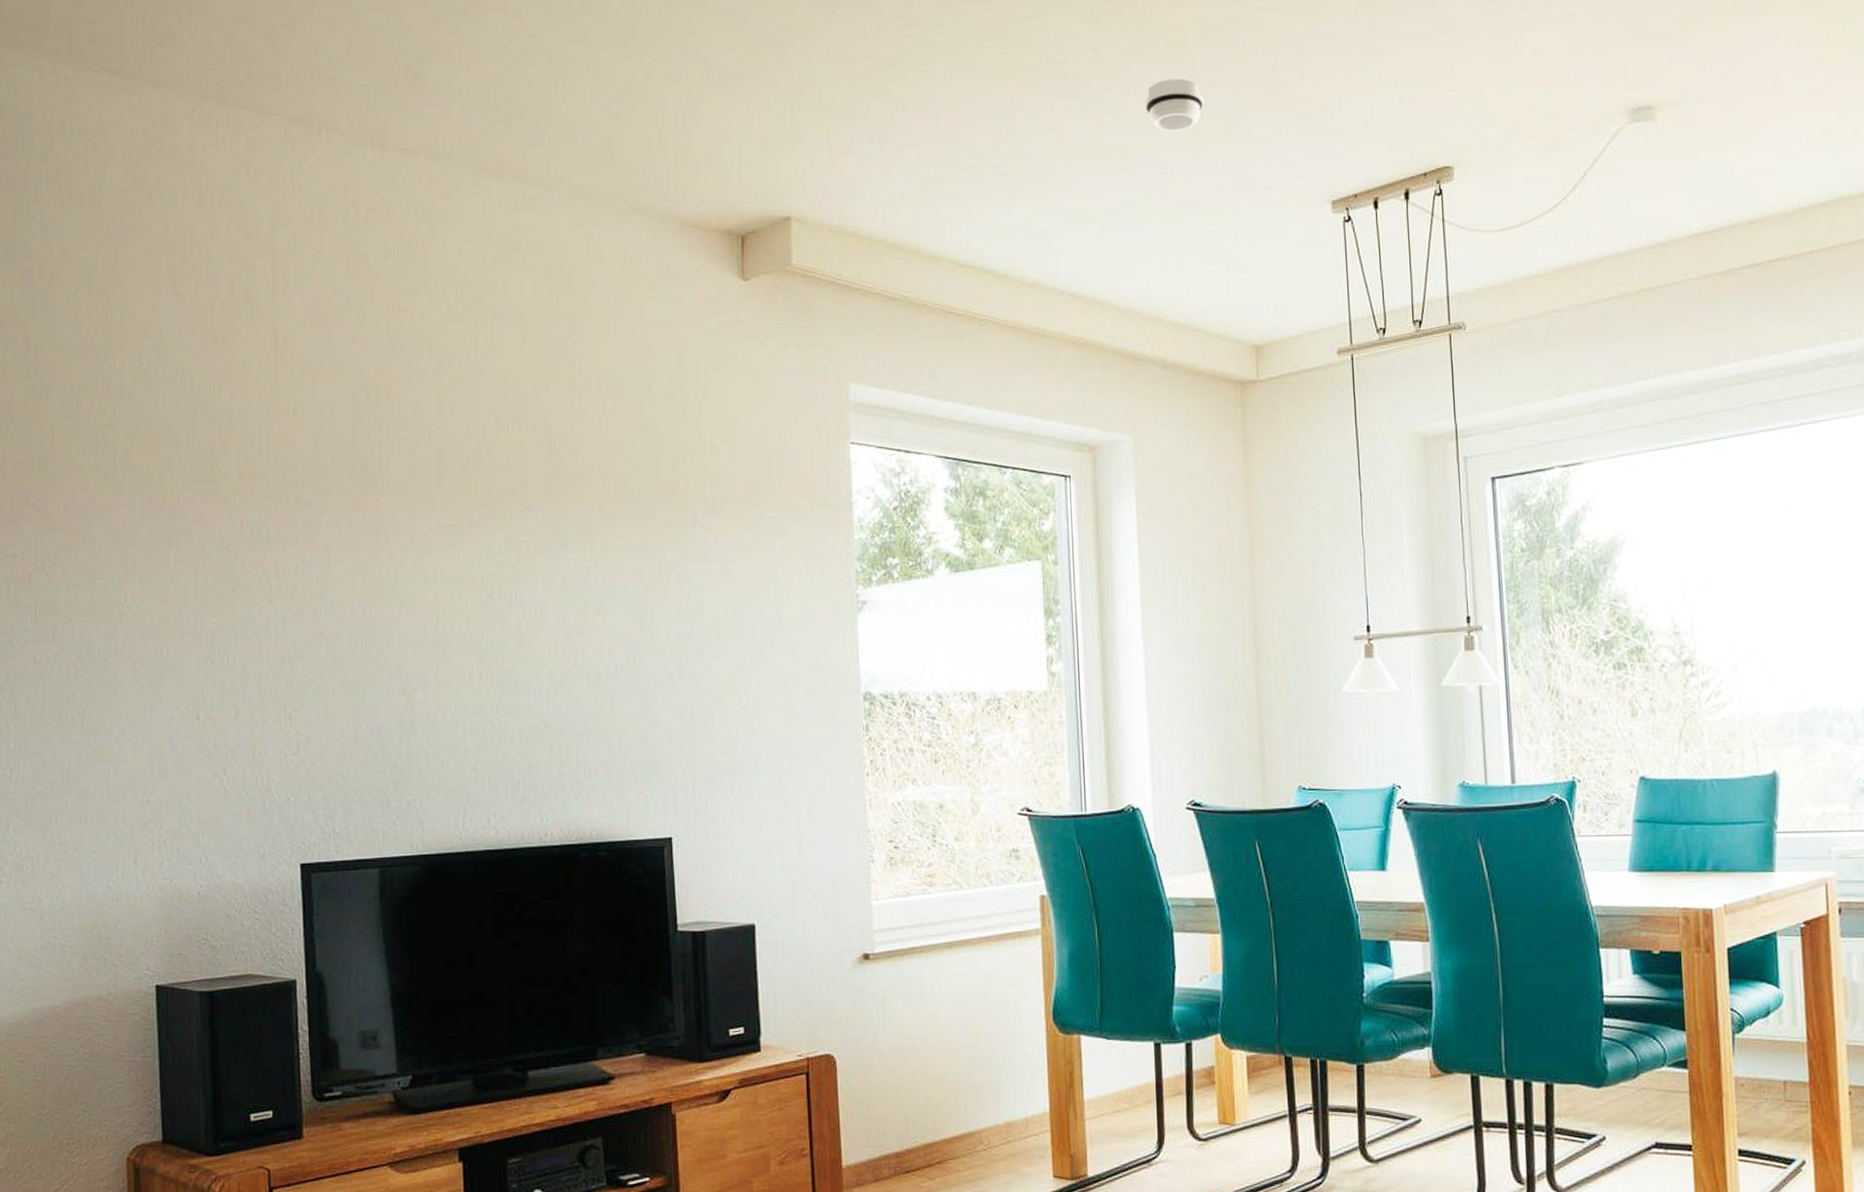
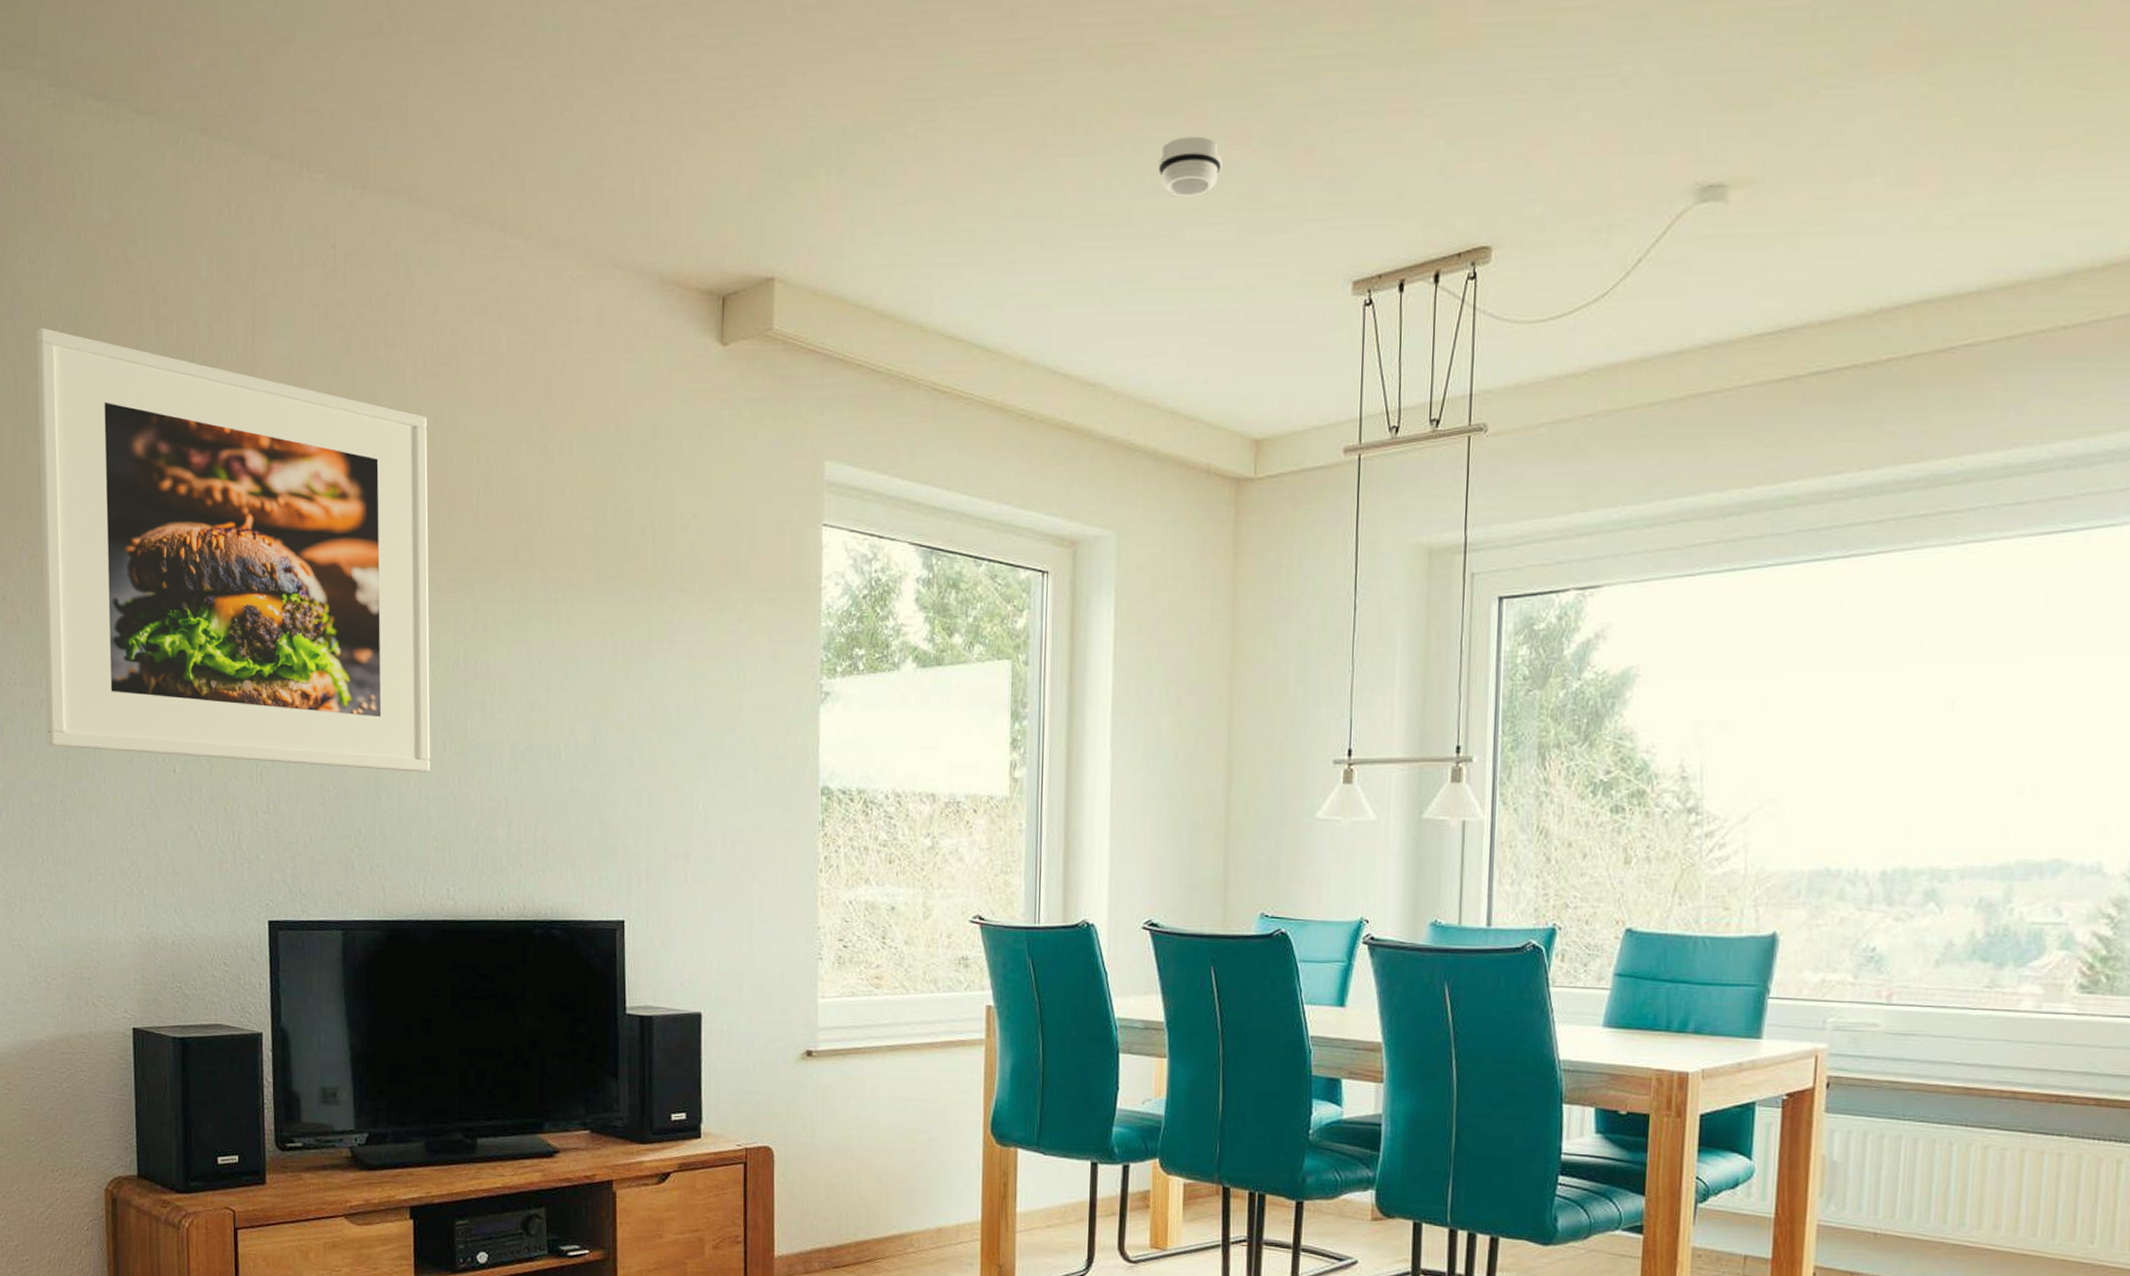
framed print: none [49,290,466,704] -> present [36,327,431,772]

